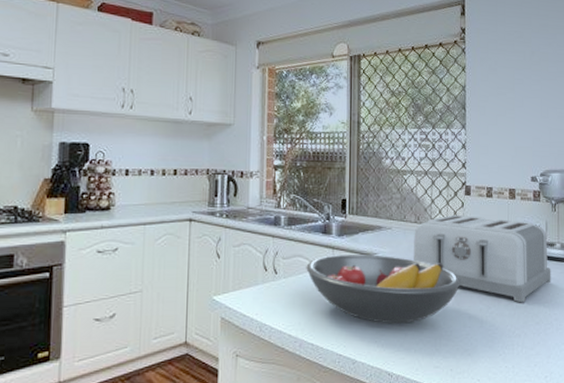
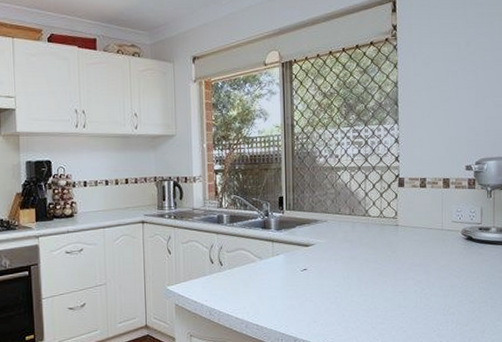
fruit bowl: present [306,254,461,324] -> none [248,245,396,306]
toaster: present [414,214,551,303] -> none [349,205,486,284]

